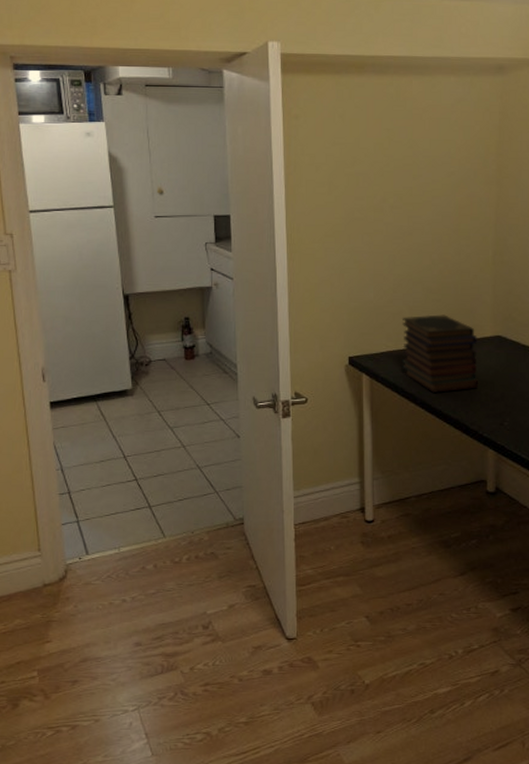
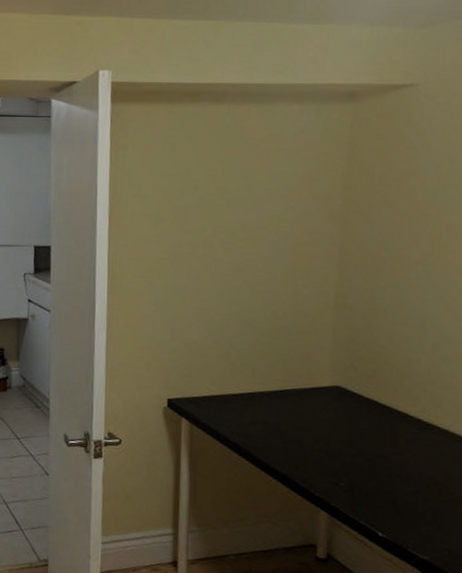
book stack: present [401,314,479,393] -> none [225,358,313,445]

